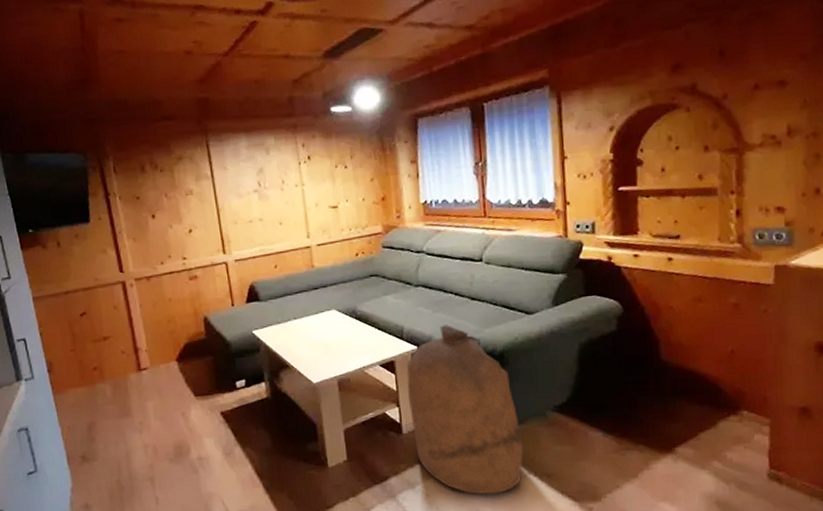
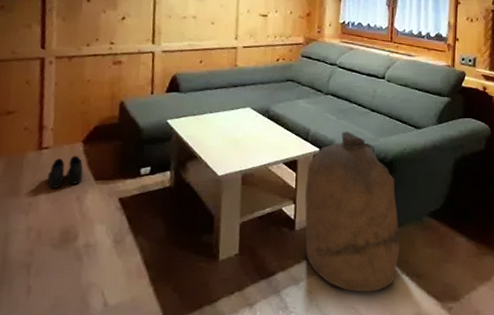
boots: none [151,374,184,407] -> present [47,156,84,188]

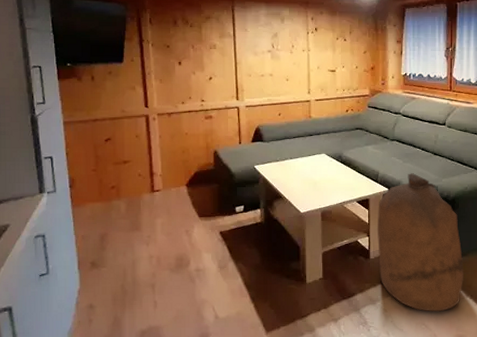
boots: present [47,156,84,188] -> none [161,197,189,224]

